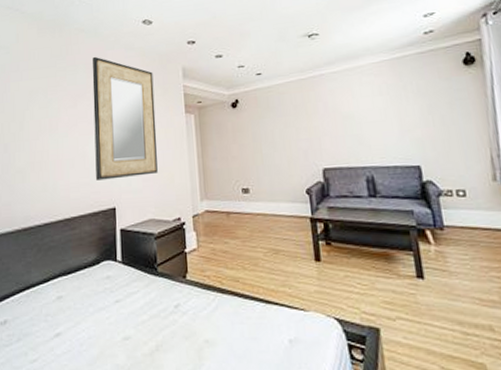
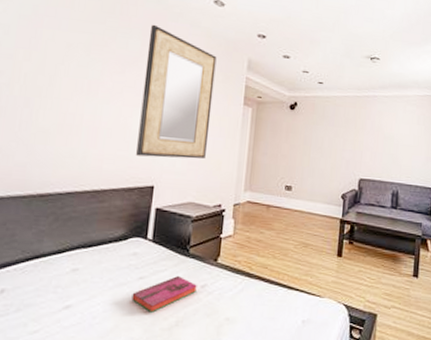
hardback book: none [111,296,171,337] -> present [131,275,197,313]

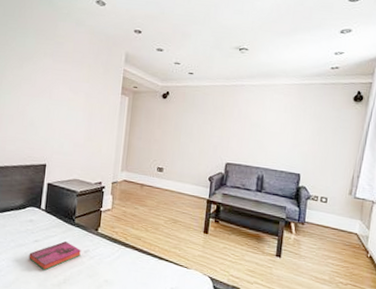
home mirror: present [136,24,217,159] -> none [32,24,98,142]

